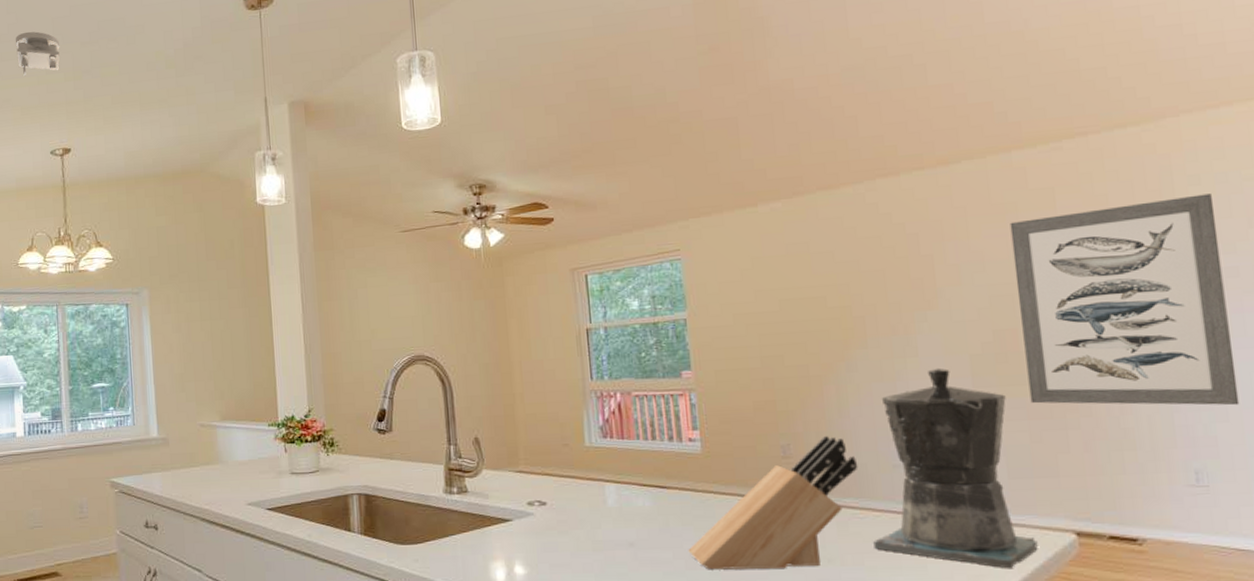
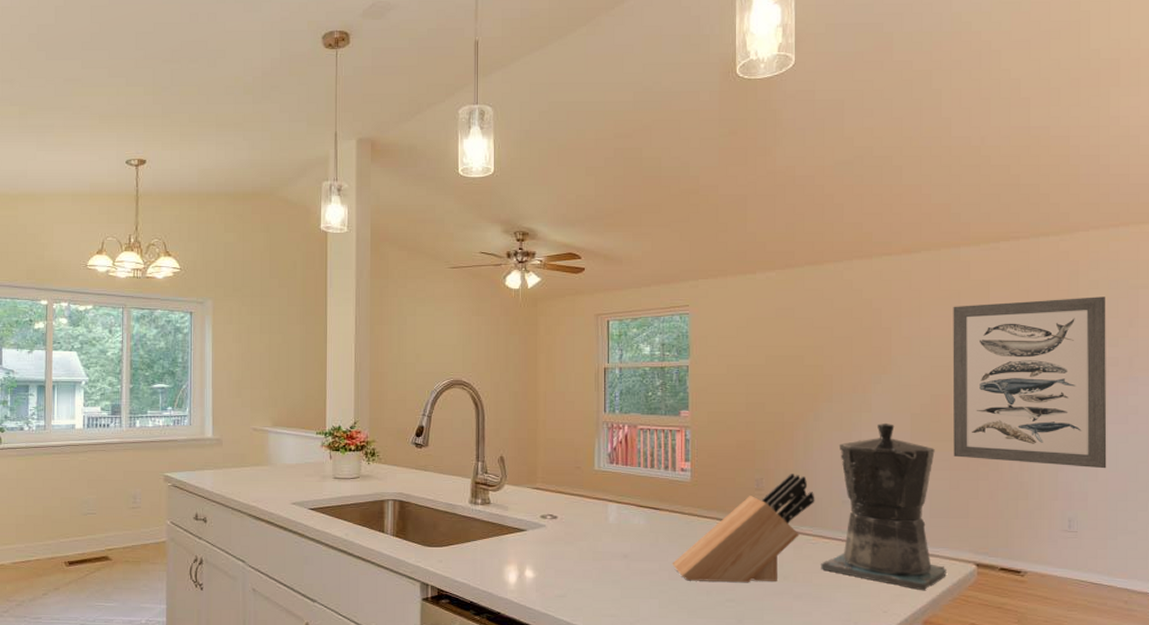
smoke detector: present [16,31,60,77] -> none [98,43,142,86]

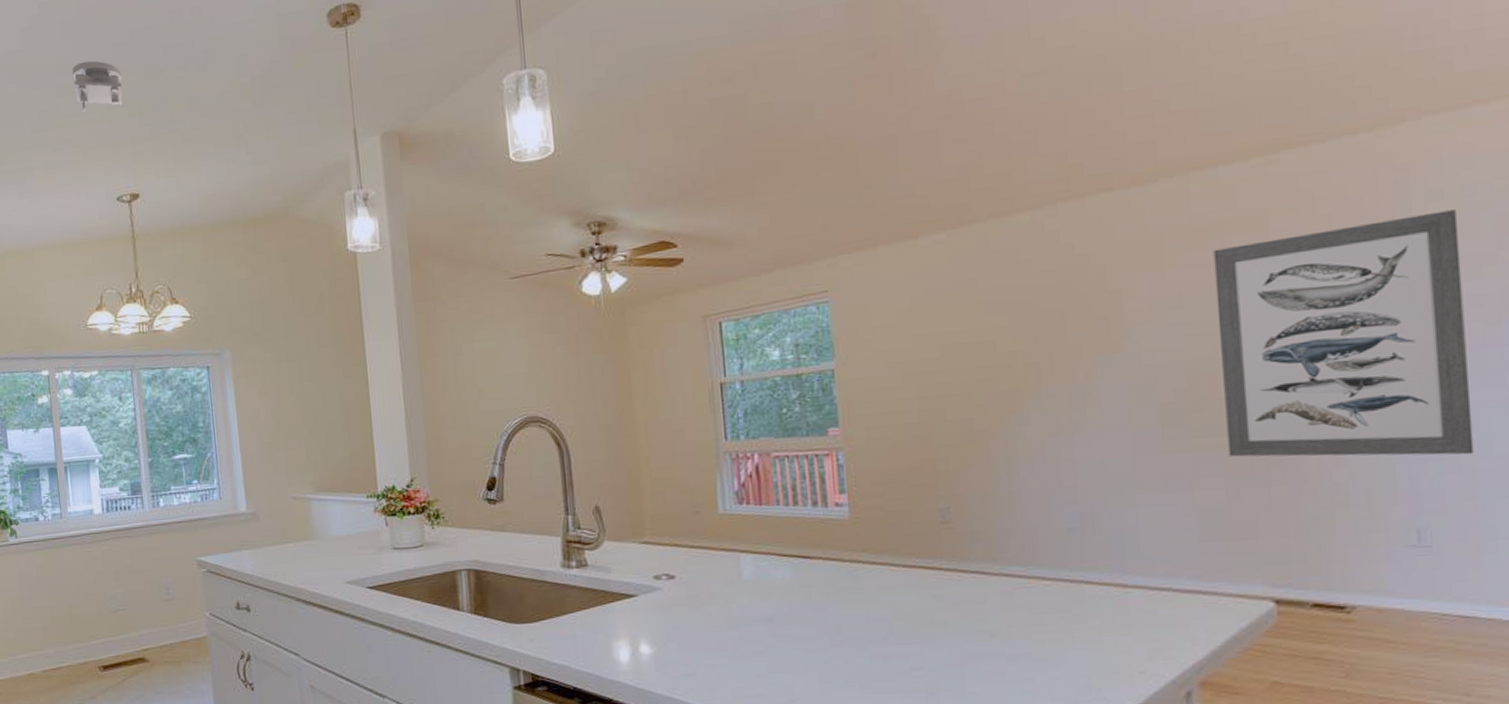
smoke detector: none [98,43,142,86] -> present [72,60,123,113]
knife block: present [672,472,815,583] -> none [833,496,1027,647]
coffee maker: present [821,422,946,591] -> none [1042,418,1230,642]

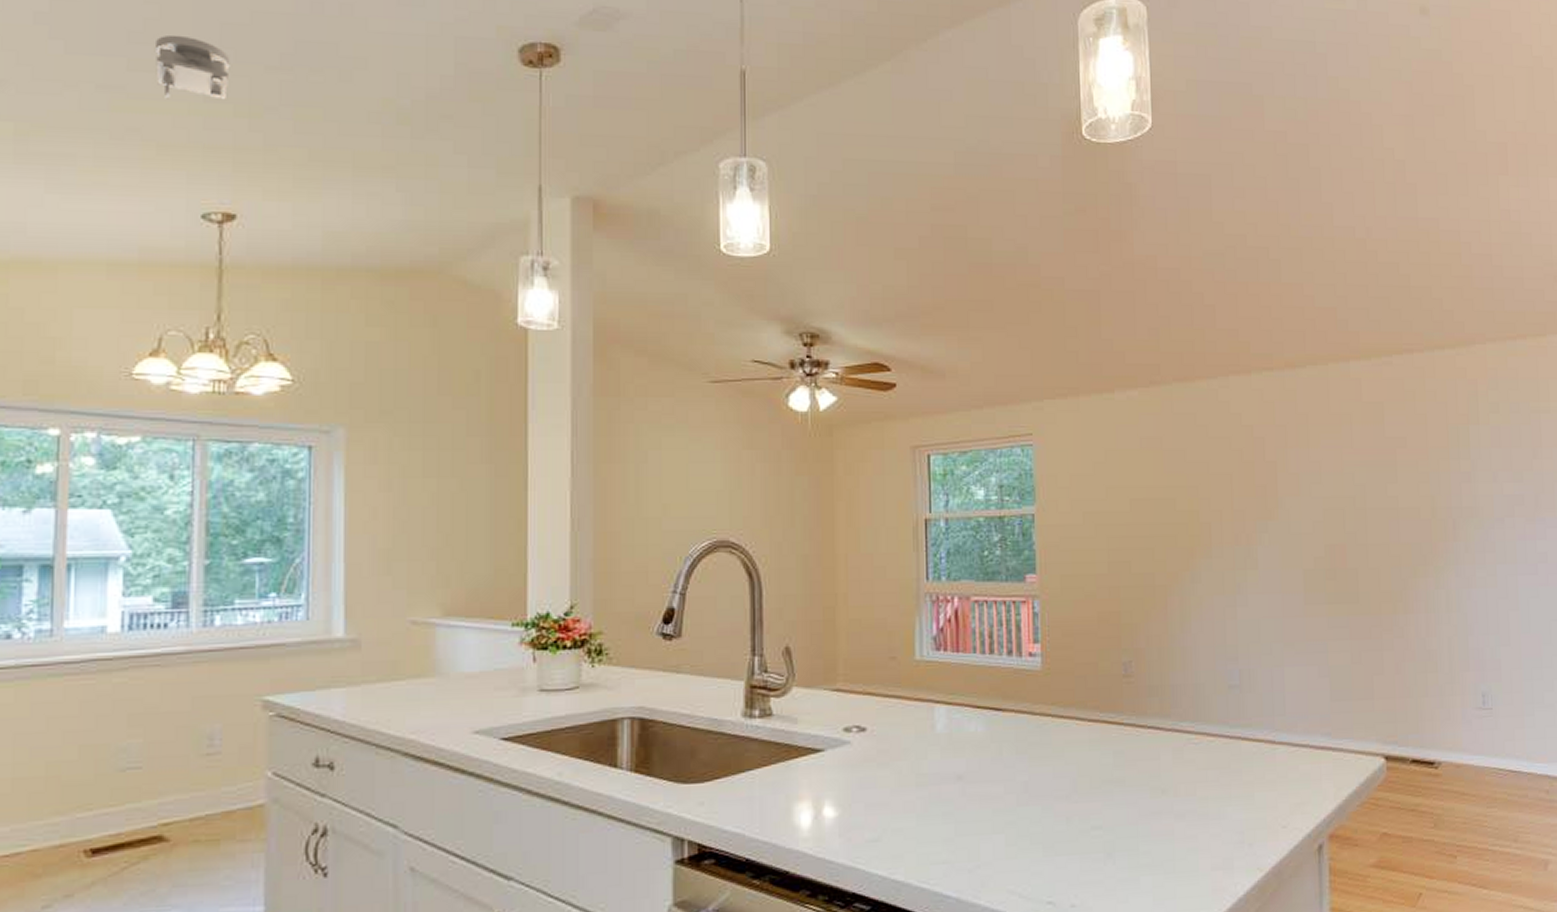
wall art: present [1213,209,1474,457] -> none [1345,422,1519,630]

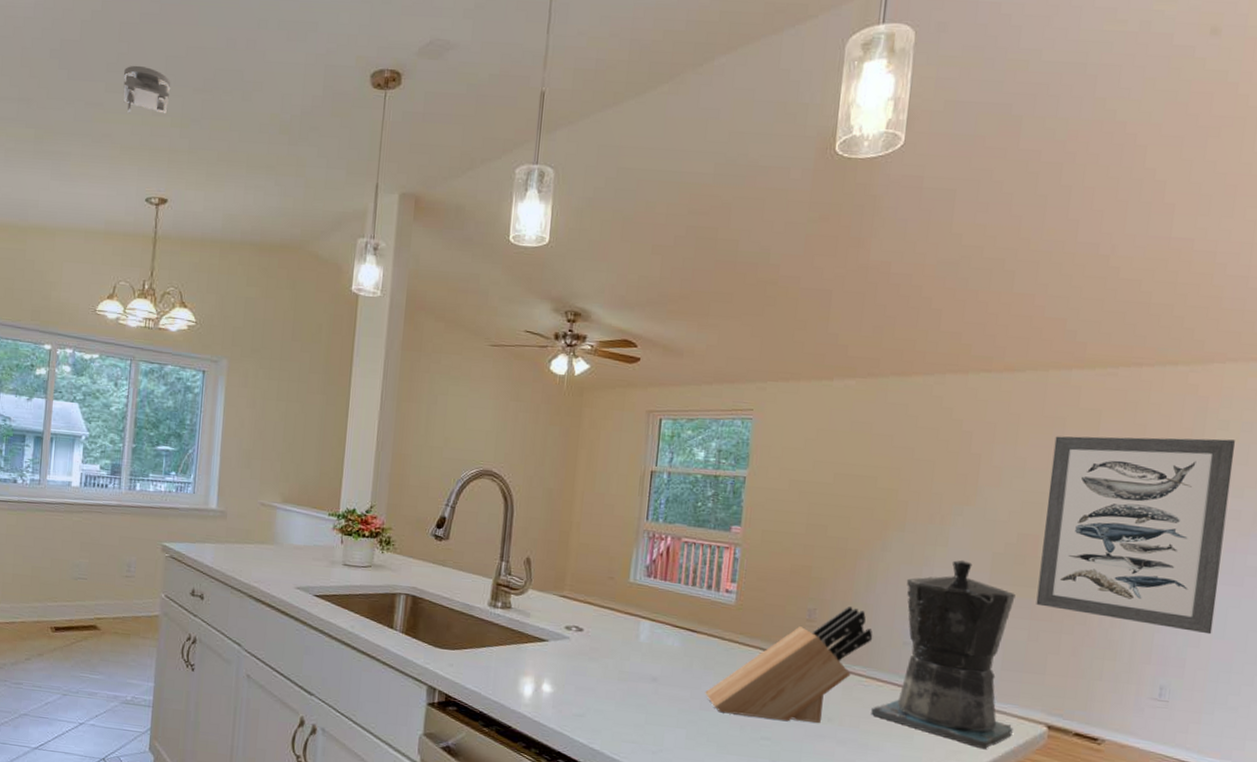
knife block: none [1021,651,1196,806] -> present [705,605,873,723]
coffee maker: none [1206,582,1352,796] -> present [871,560,1016,750]
wall art: none [1345,422,1519,630] -> present [1036,436,1235,635]

